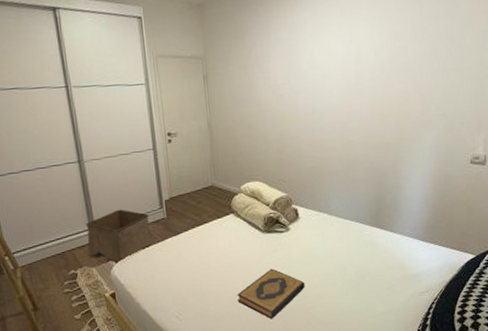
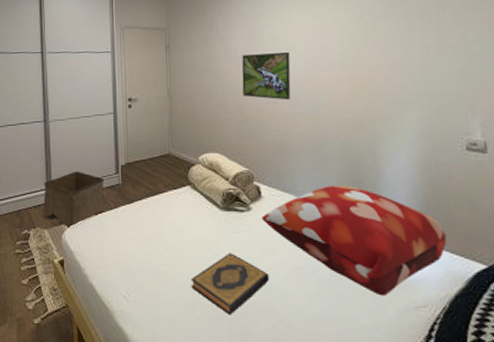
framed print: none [281,80,327,128] -> present [242,53,291,100]
decorative pillow: none [298,201,448,288] -> present [260,184,447,297]

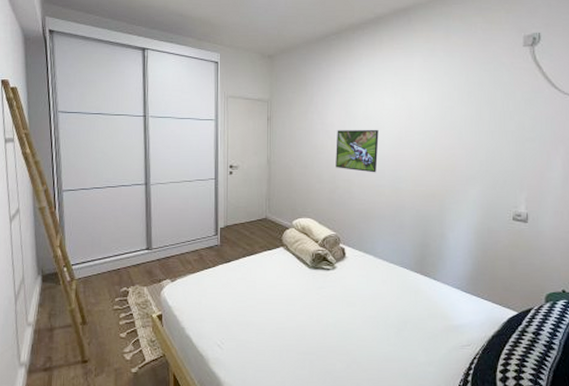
storage bin: present [43,171,105,228] -> none [142,232,204,285]
hardback book: present [191,253,270,315] -> none [280,305,348,358]
decorative pillow: present [260,184,447,297] -> none [344,247,490,338]

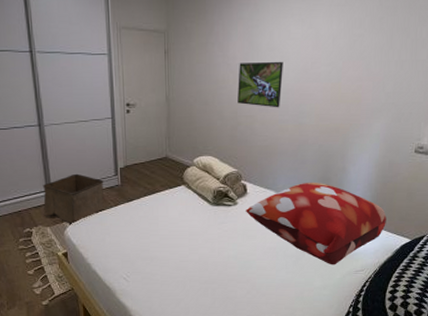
storage bin: none [142,232,204,285] -> present [42,173,104,225]
decorative pillow: none [344,247,490,338] -> present [245,182,387,265]

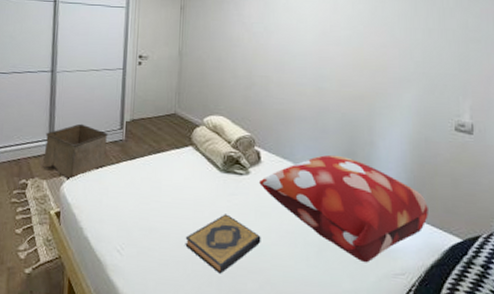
hardback book: none [183,239,248,286] -> present [185,214,261,274]
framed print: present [238,62,283,108] -> none [252,22,300,70]

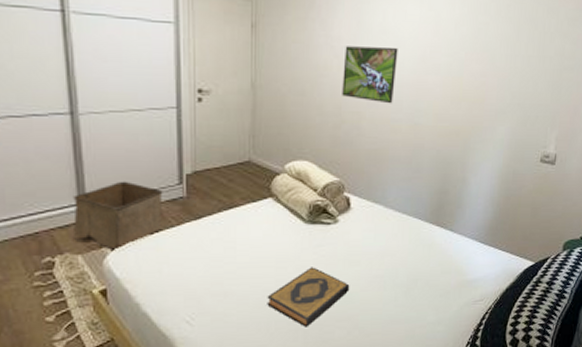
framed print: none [252,22,300,70] -> present [342,46,398,104]
decorative pillow: present [258,154,428,263] -> none [347,194,509,295]

